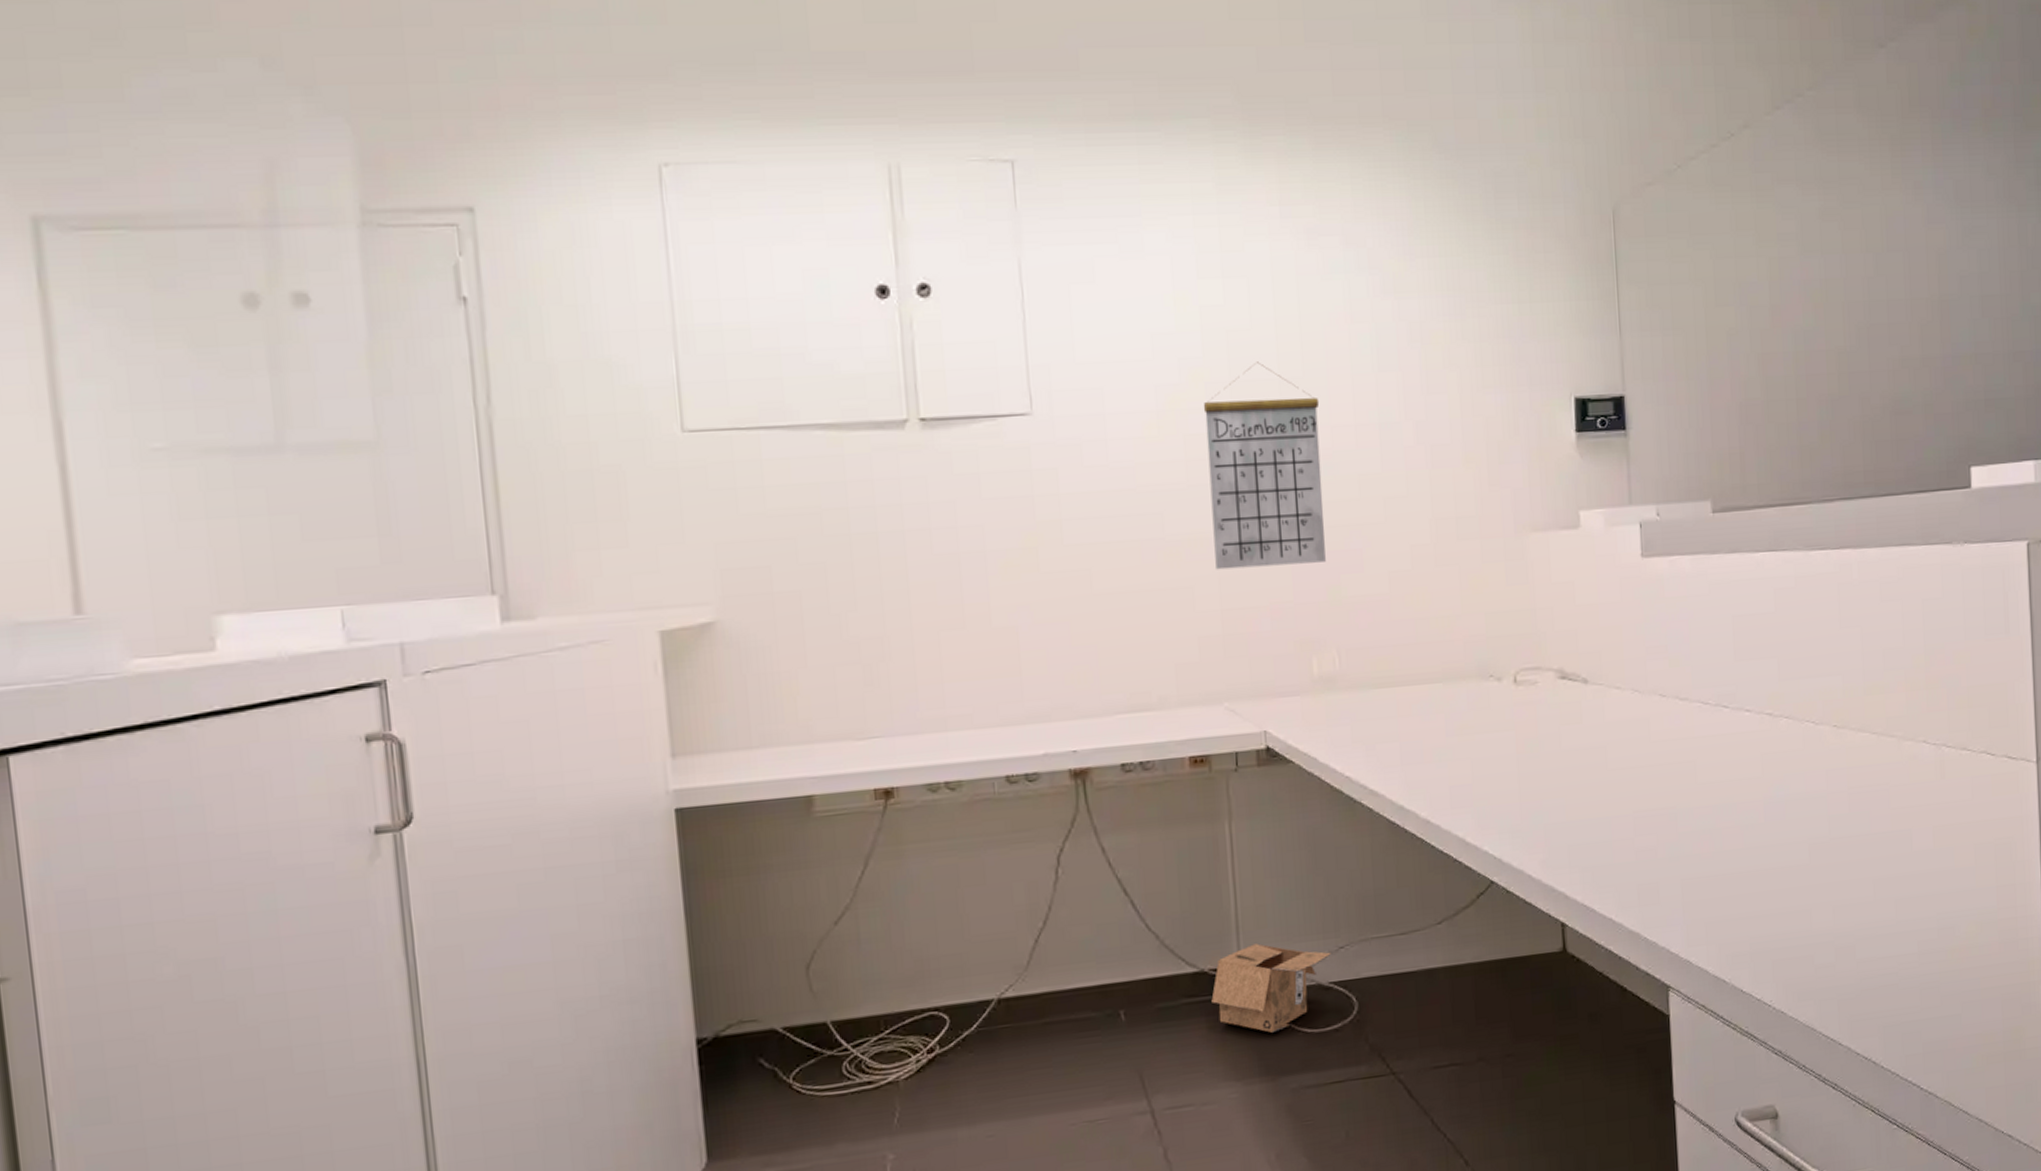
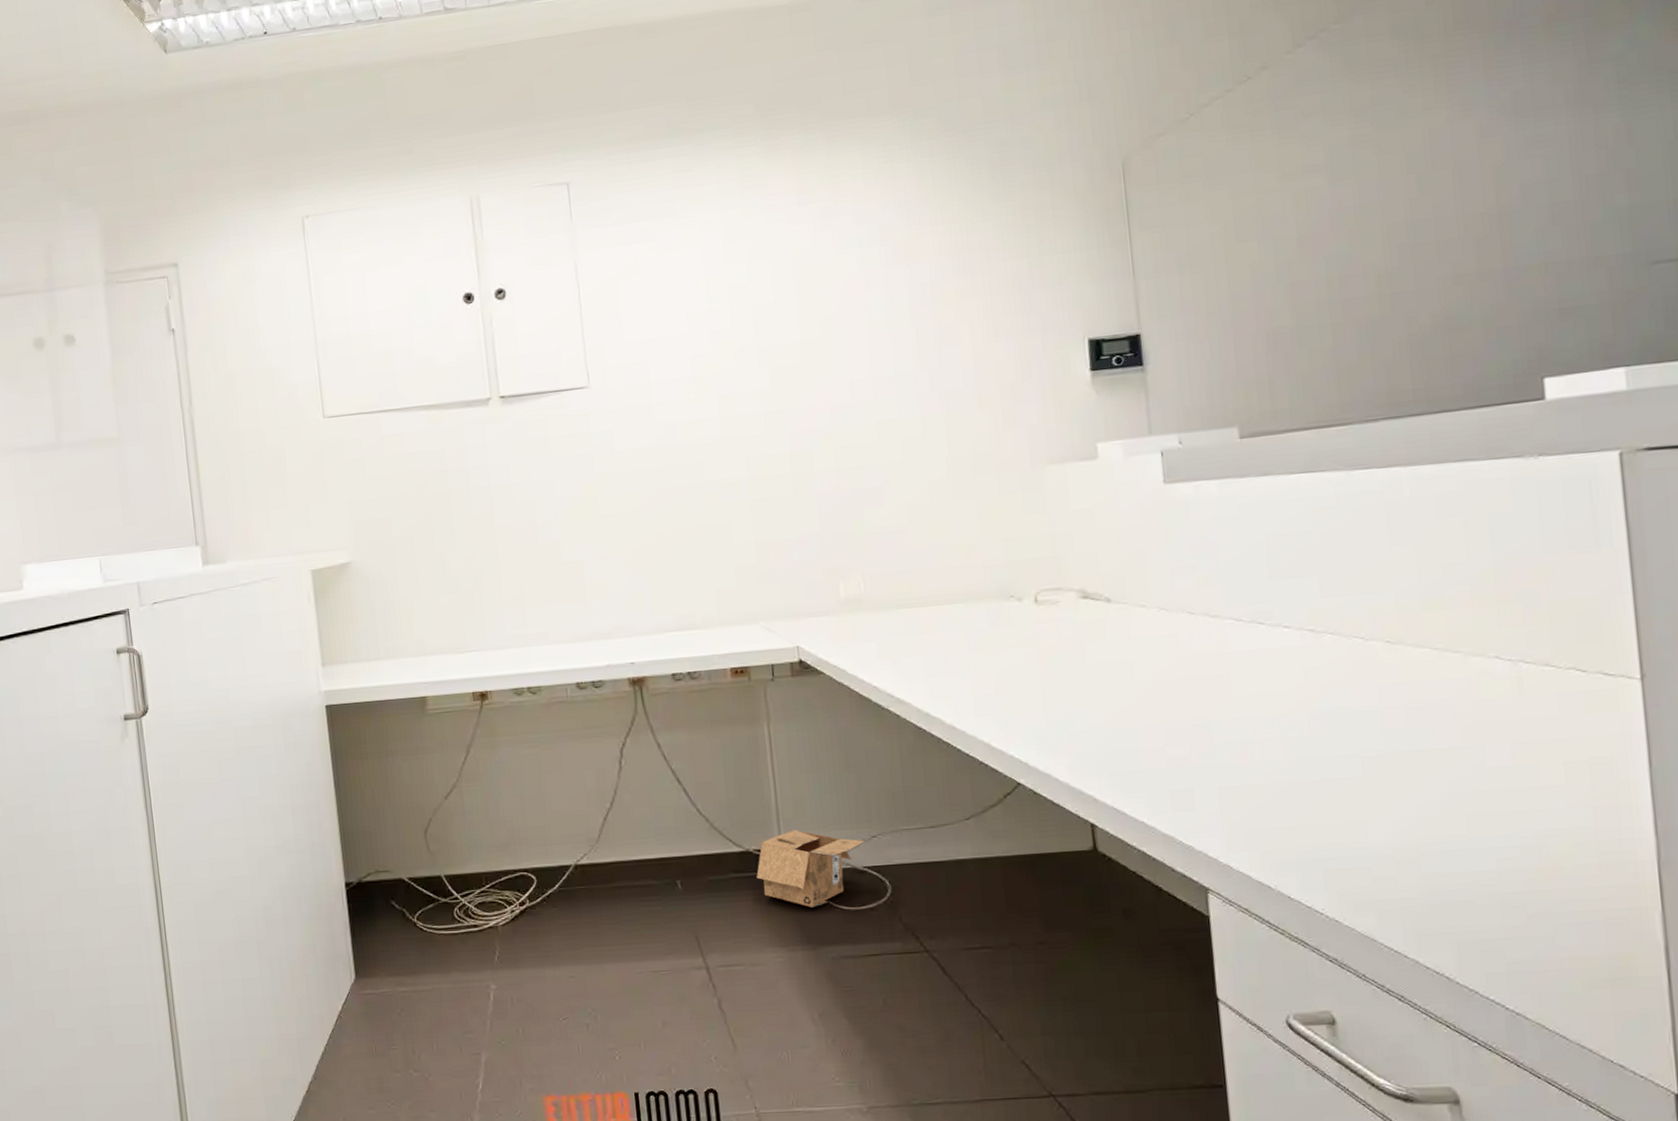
calendar: present [1203,362,1326,570] -> none [734,329,849,509]

